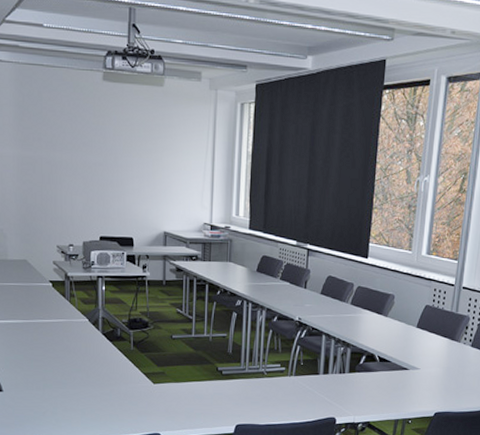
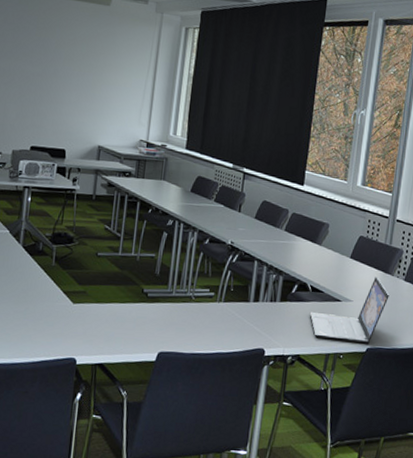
laptop: none [378,343,456,409] -> present [309,276,390,344]

